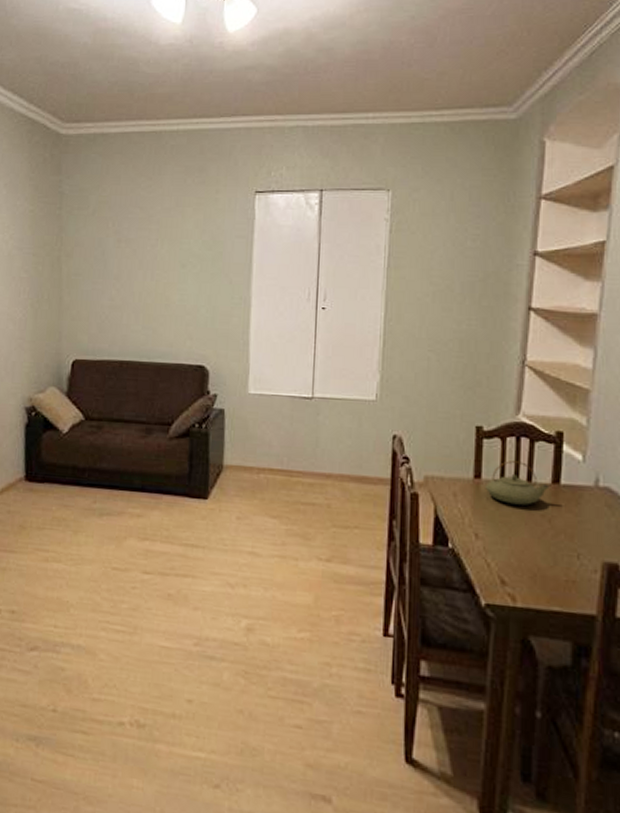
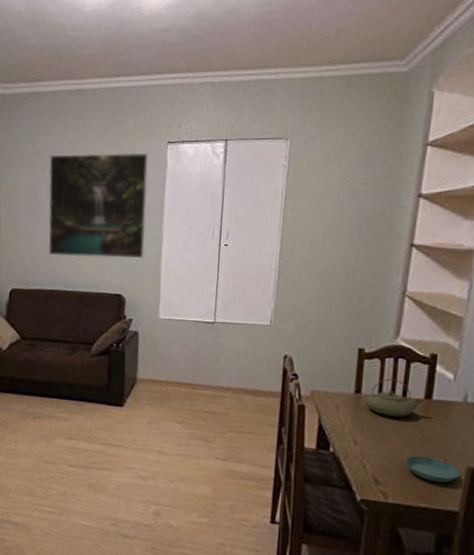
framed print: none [118,203,234,324] -> present [48,152,148,259]
saucer: none [532,550,596,581] -> present [404,455,460,483]

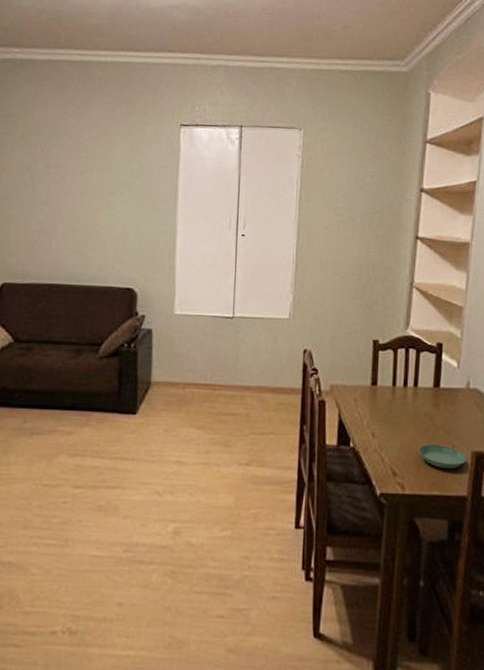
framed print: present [48,152,148,259] -> none [47,131,160,249]
teapot: present [364,378,423,417] -> none [380,369,432,407]

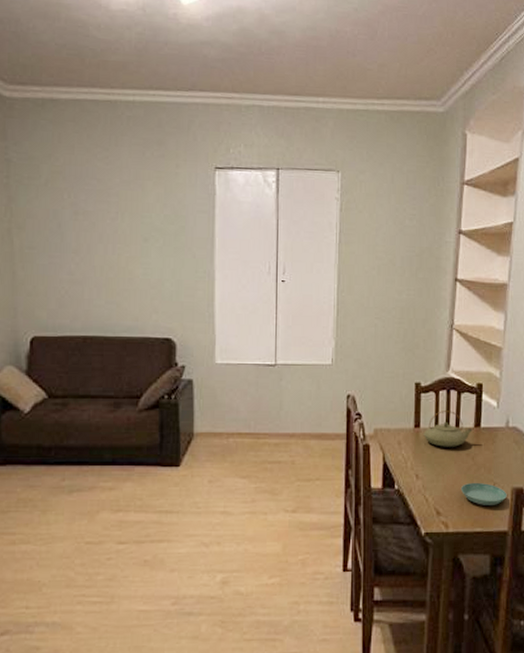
teapot: none [380,369,432,407] -> present [423,411,473,447]

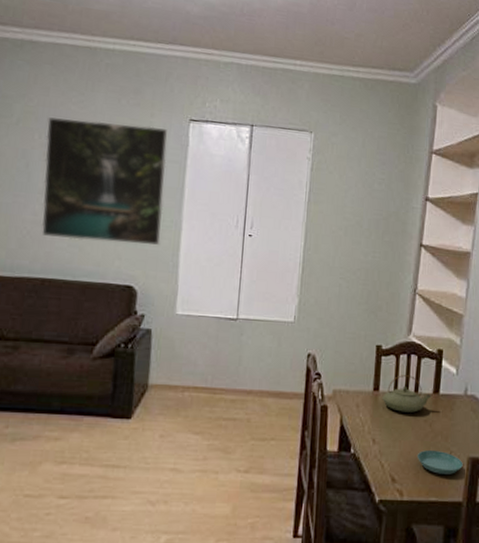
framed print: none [75,175,196,297] -> present [41,117,168,246]

